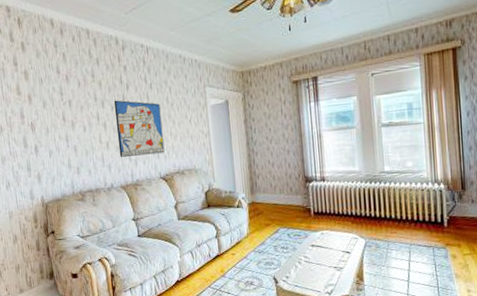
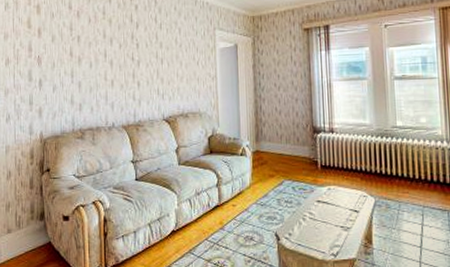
wall art: present [113,100,165,157] -> none [122,38,170,96]

